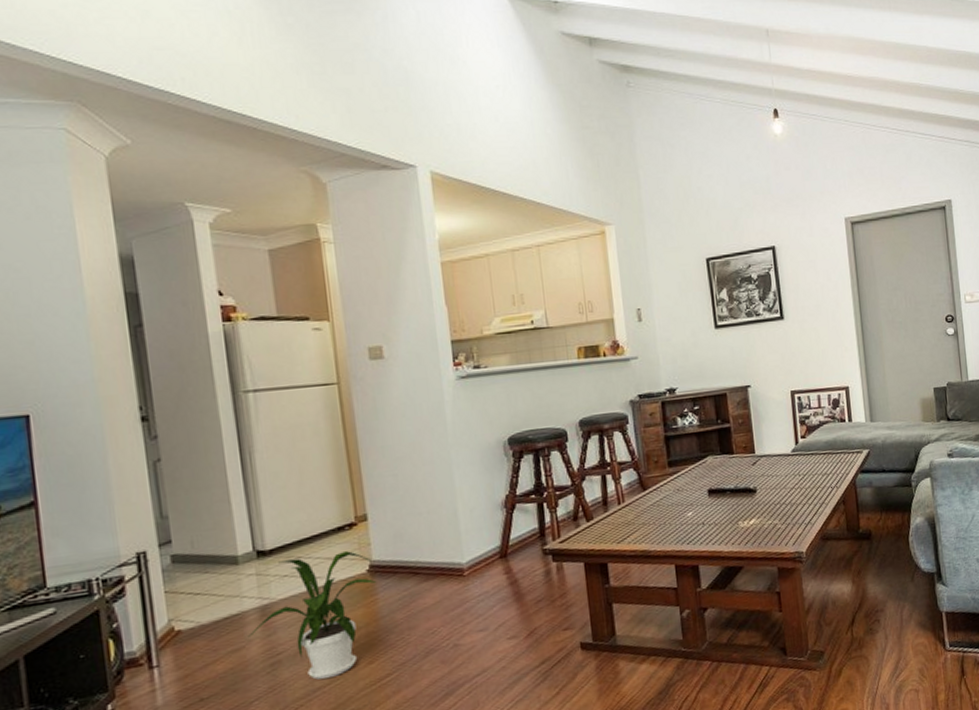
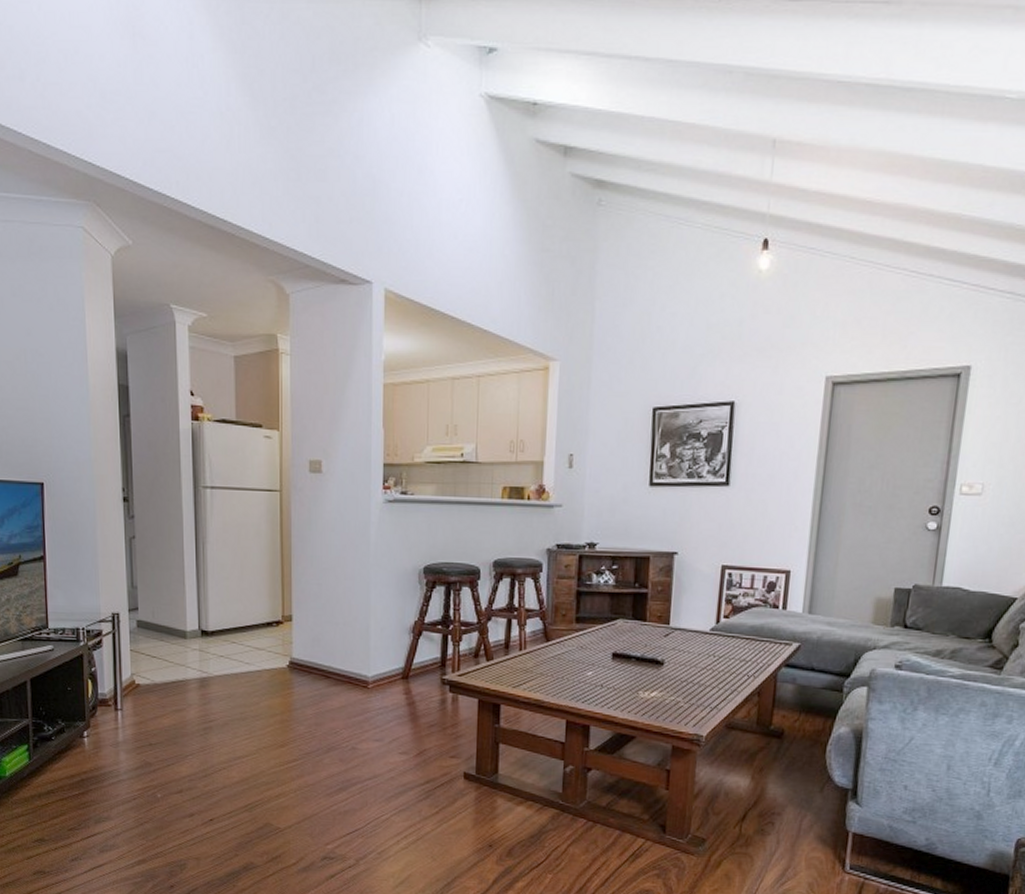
house plant: present [248,550,377,680] -> none [189,643,294,752]

